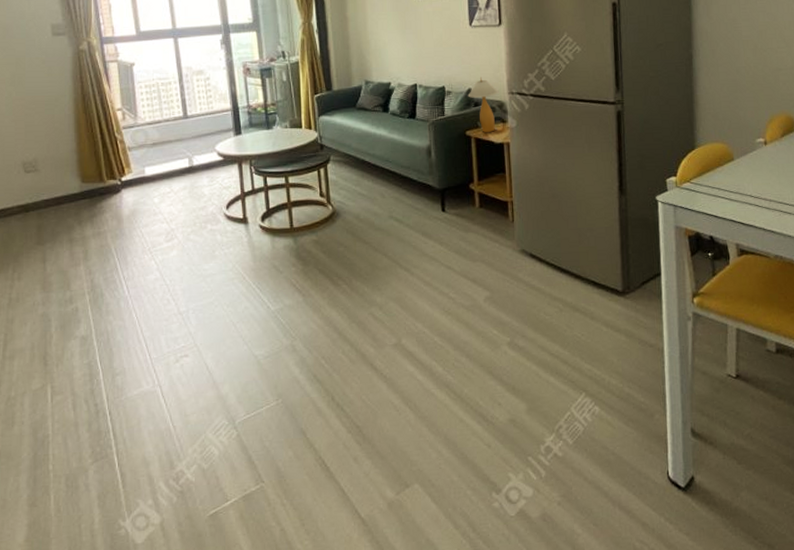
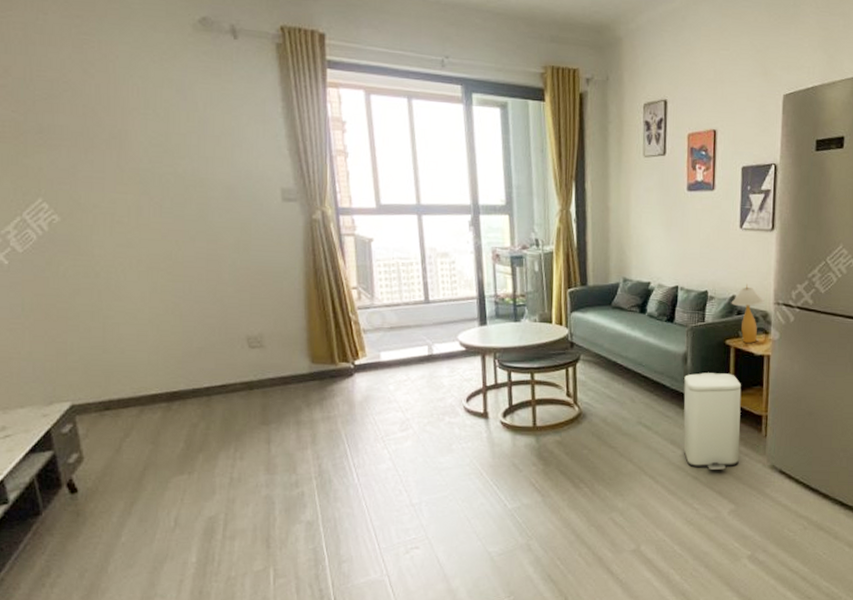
pedal bin: none [430,163,490,259] -> present [683,372,742,471]

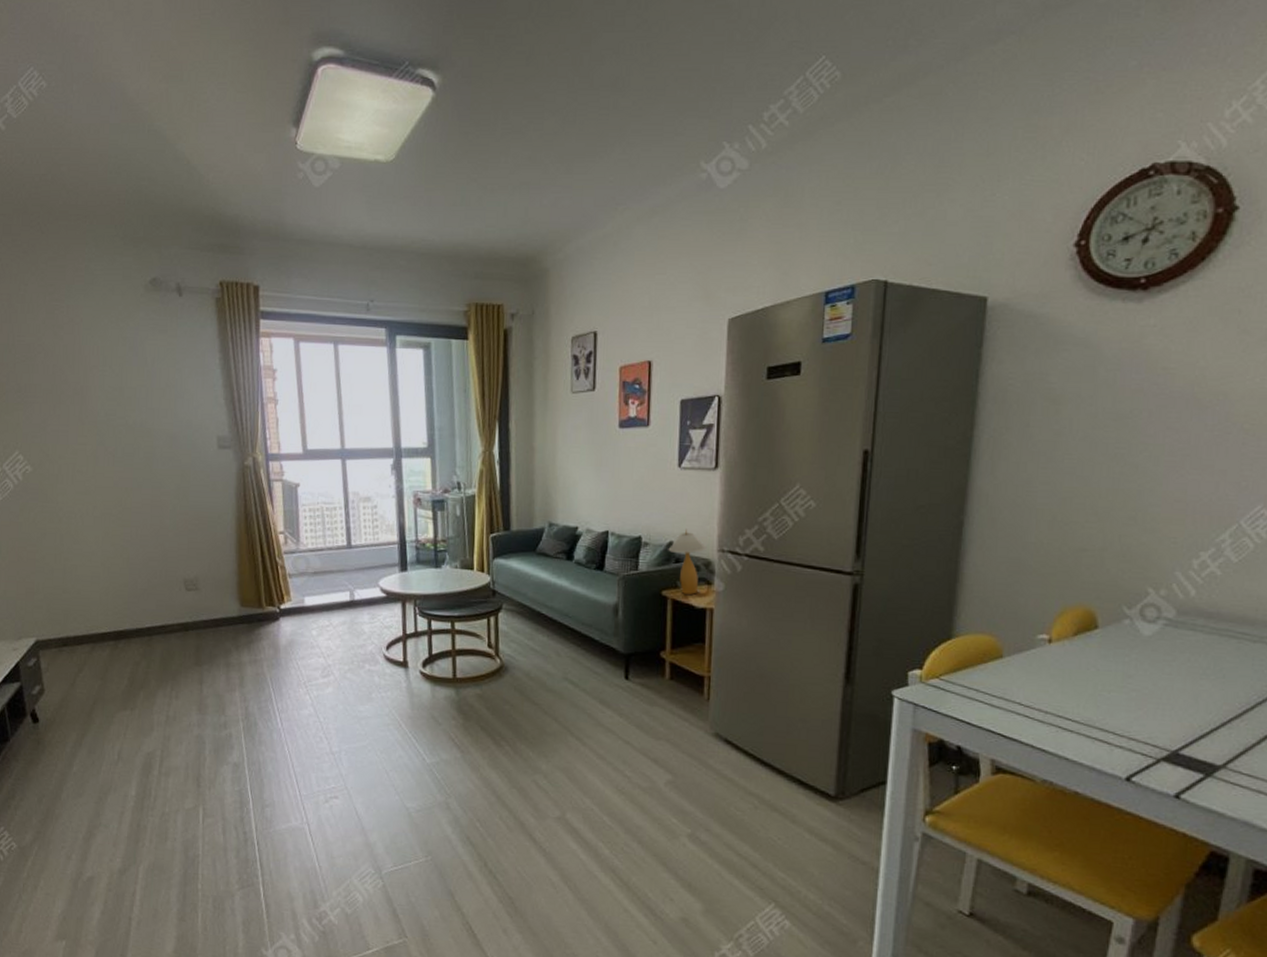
pedal bin: present [683,372,742,471] -> none [614,626,681,736]

